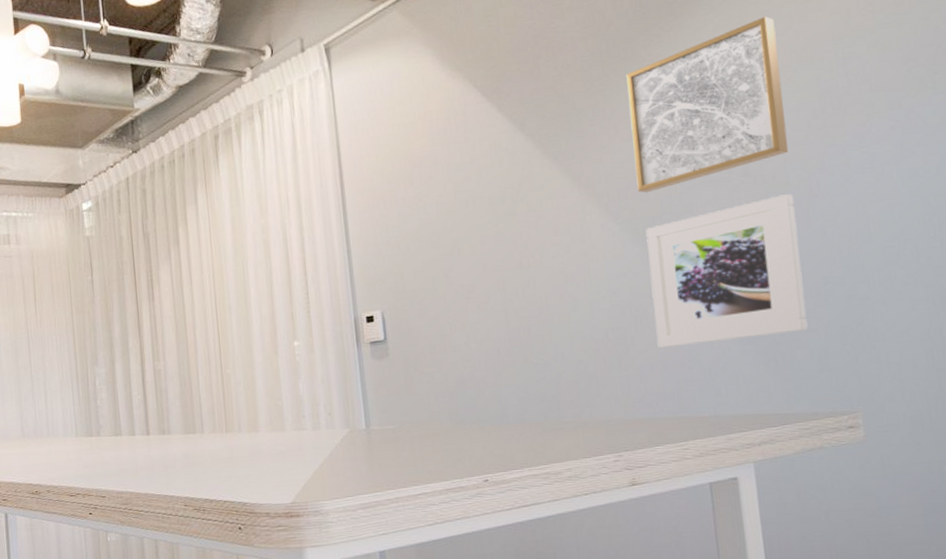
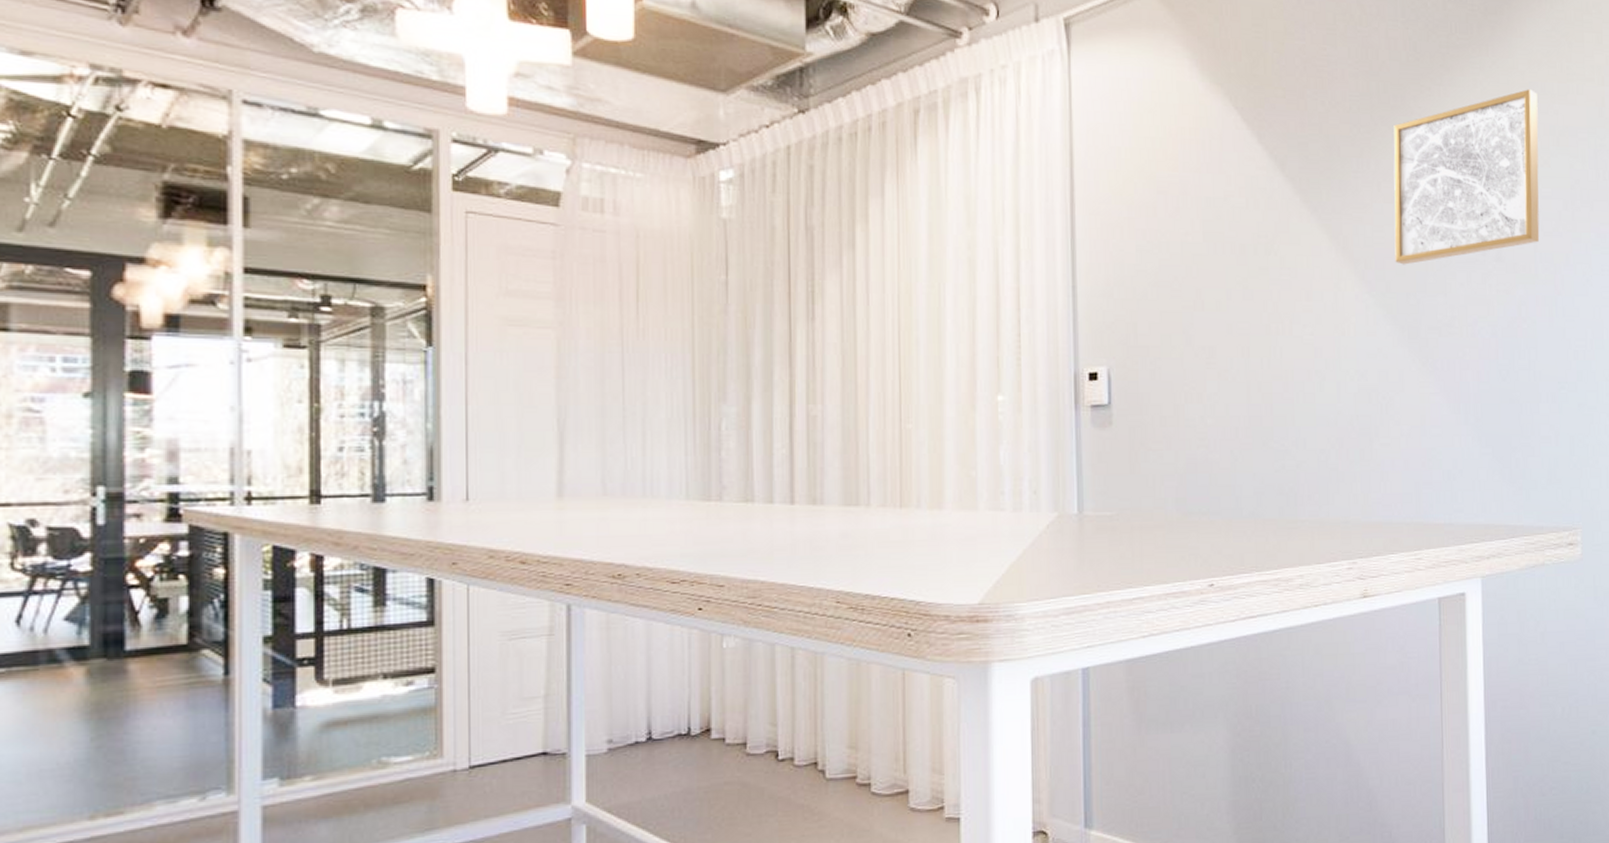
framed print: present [645,194,808,348] -> none [1399,287,1542,442]

